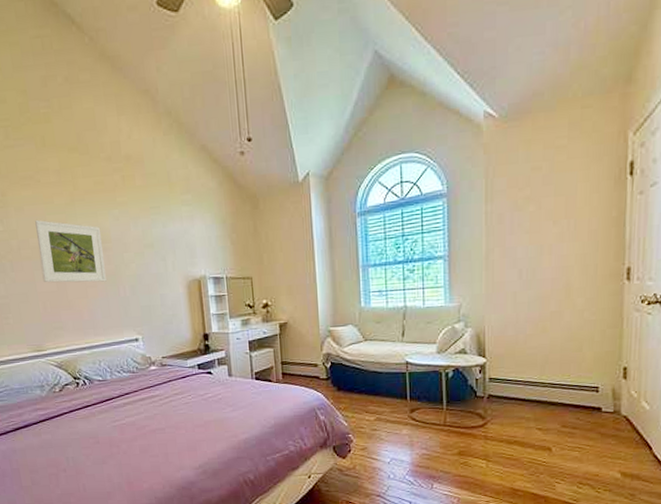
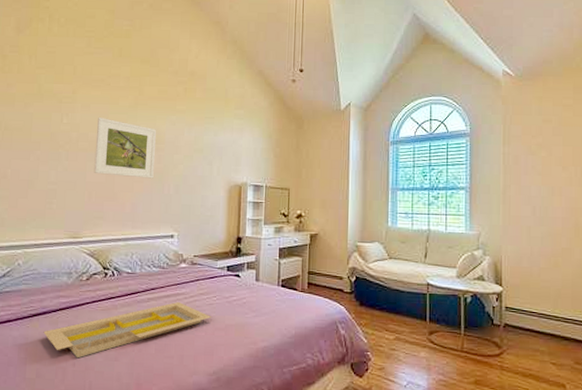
serving tray: none [29,403,190,465] -> present [43,301,212,359]

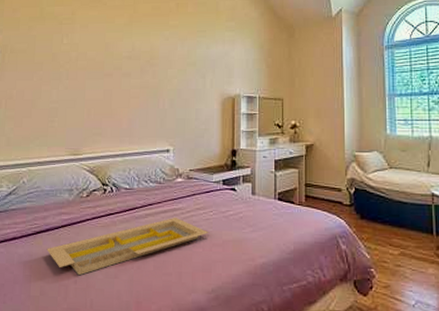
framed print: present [94,118,157,179] -> none [92,36,151,94]

